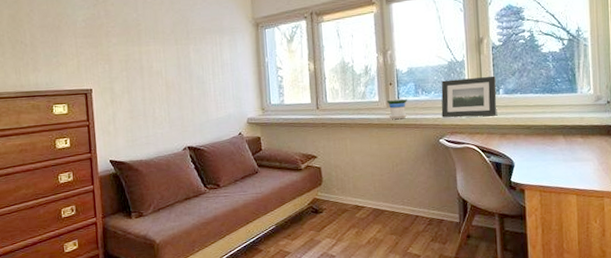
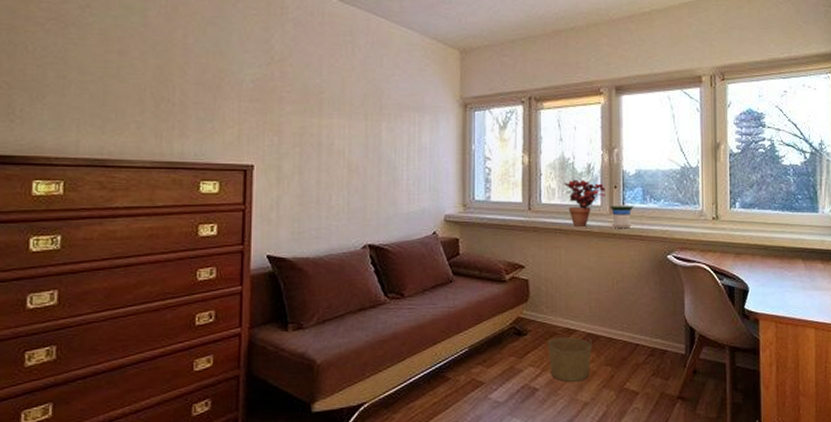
basket: none [340,212,379,249] -> present [547,337,593,382]
potted plant: none [346,80,382,121] -> present [564,179,605,228]
picture frame: present [441,75,497,118] -> none [671,186,732,232]

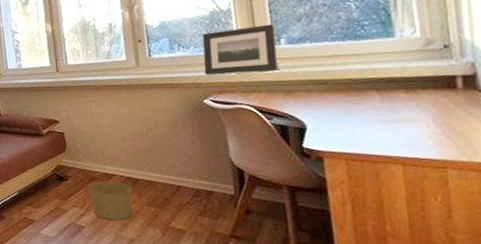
potted plant: present [564,179,605,228] -> none [87,39,130,83]
flowerpot: present [609,206,633,229] -> none [135,57,161,80]
picture frame: none [671,186,732,232] -> present [202,23,278,76]

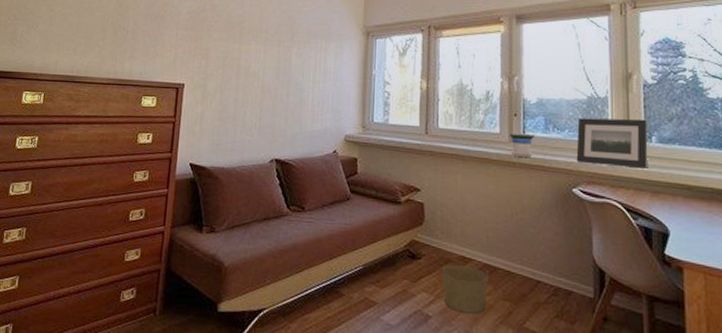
flowerpot: none [135,57,161,80] -> present [509,134,534,158]

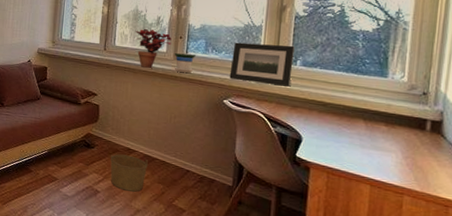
potted plant: none [462,105,505,155] -> present [136,28,172,69]

